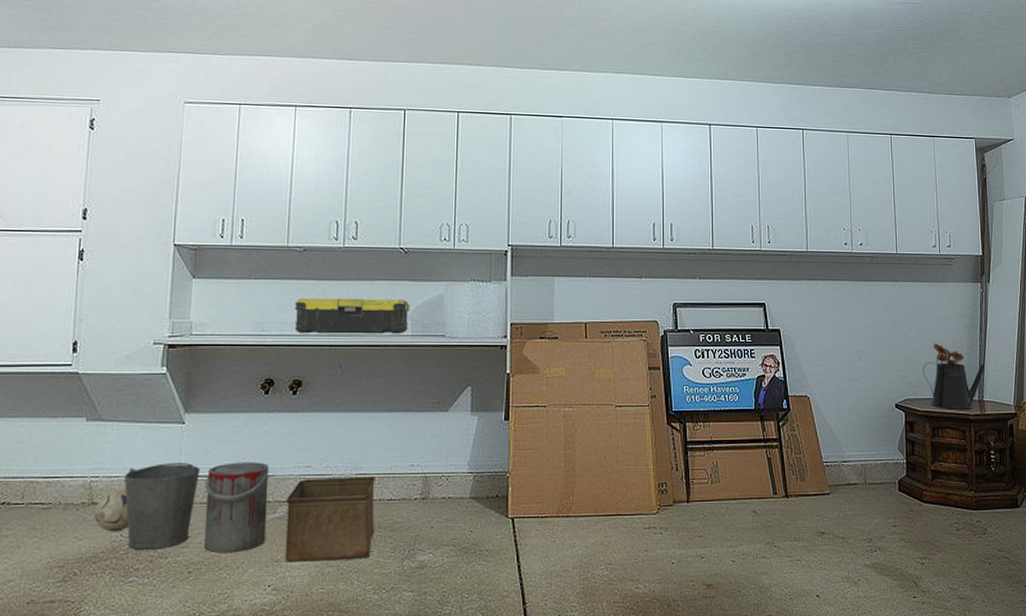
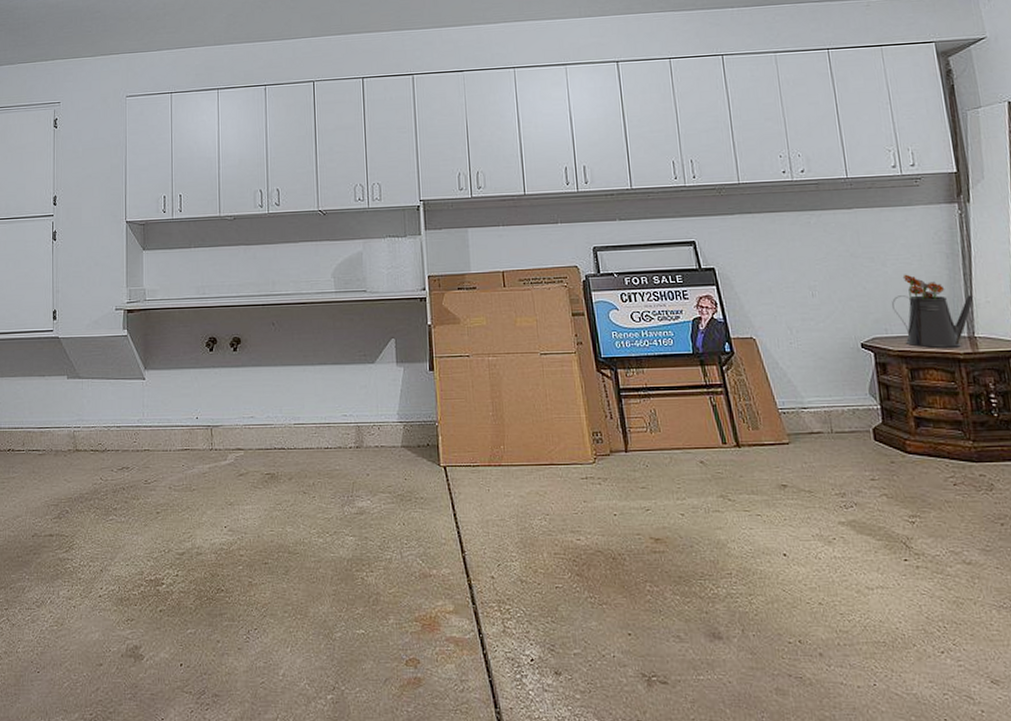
soccer ball: present [94,489,130,532] -> none [78,438,107,476]
bucket: present [124,463,200,550] -> none [100,414,160,492]
paint can: present [204,462,270,554] -> none [165,413,220,496]
storage bin: present [284,476,375,562] -> none [234,426,315,505]
toolbox: present [294,298,410,334] -> none [229,258,332,295]

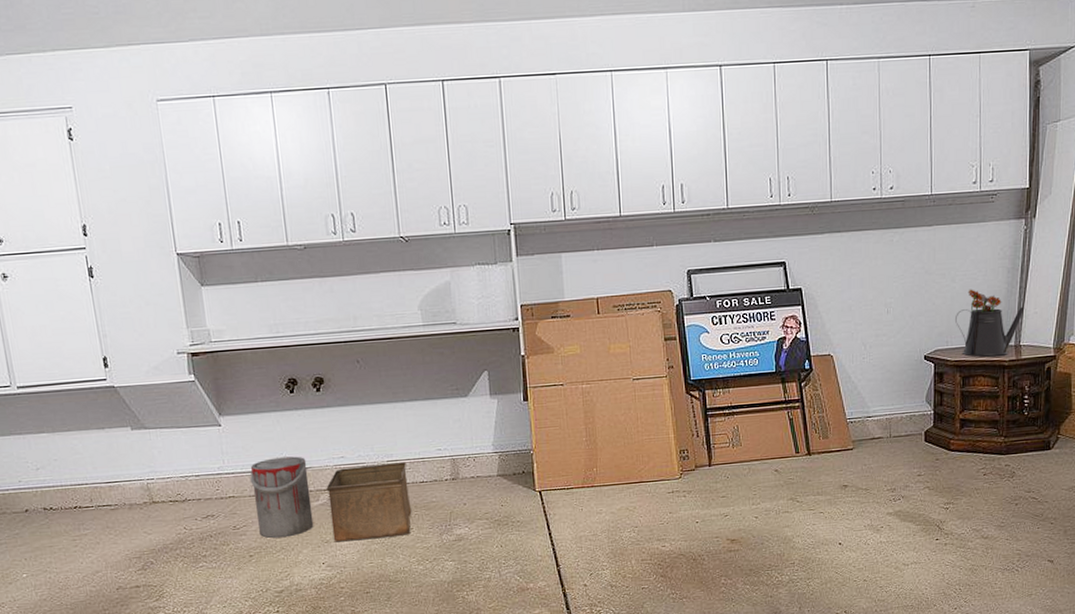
paint can: none [165,413,220,496] -> present [250,456,314,539]
storage bin: none [234,426,315,505] -> present [326,462,412,543]

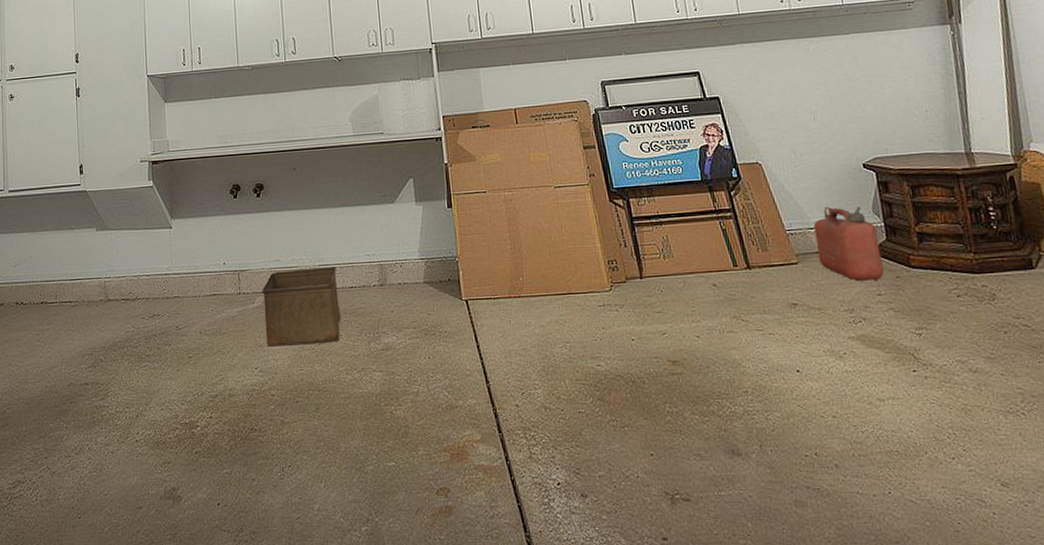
paint can: present [250,456,314,539] -> none [194,258,249,340]
fuel can: none [872,396,926,464] -> present [813,206,884,281]
watering can: present [956,289,1025,357] -> none [891,95,969,166]

